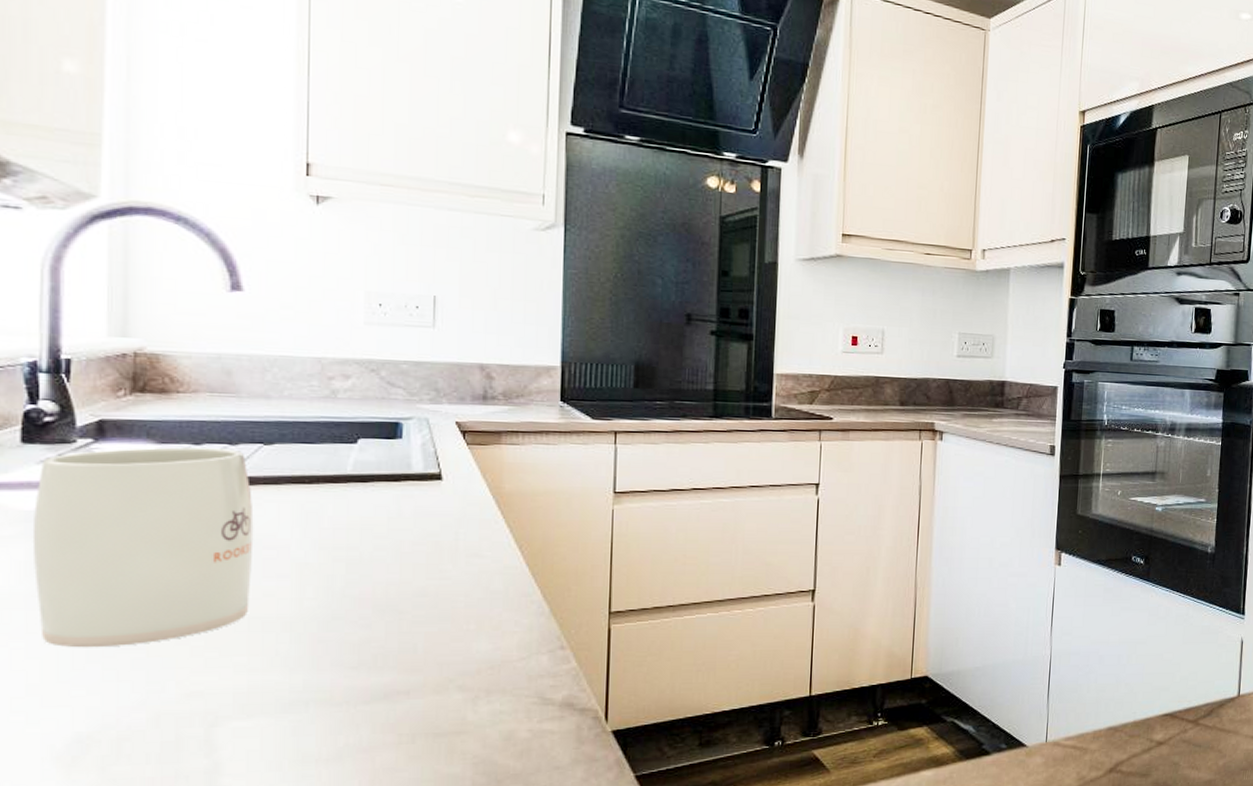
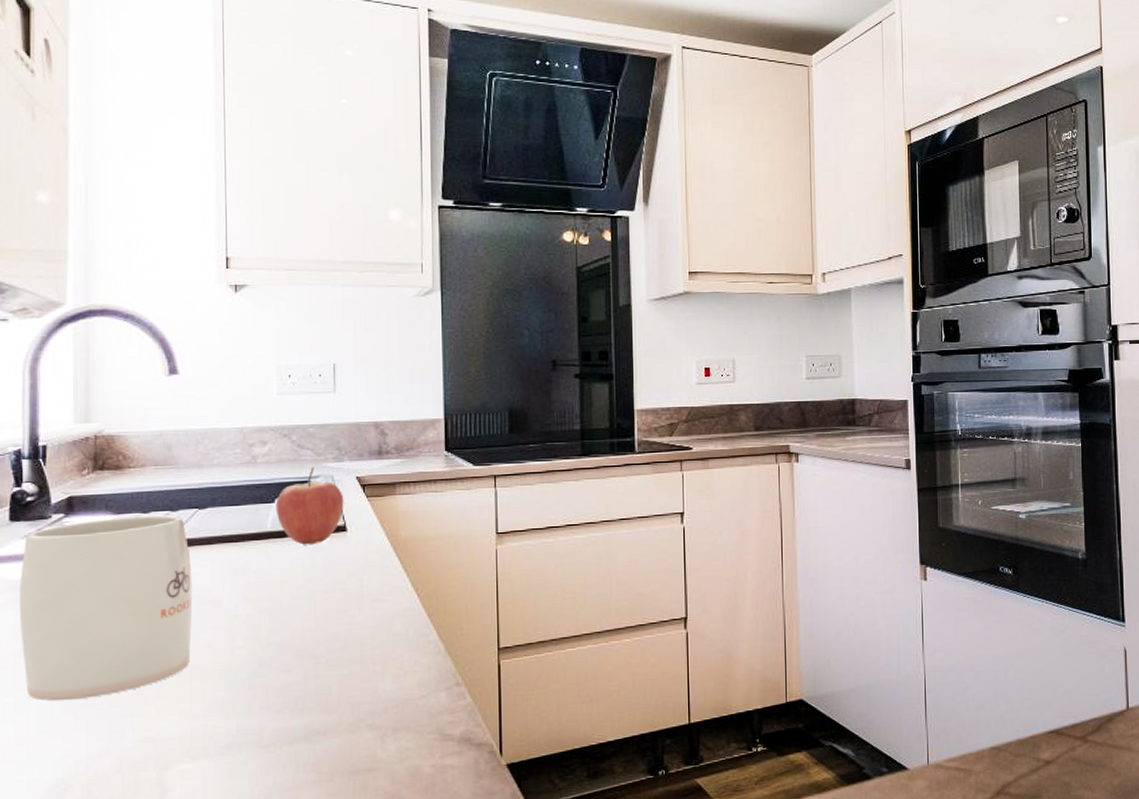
fruit: none [358,408,440,492] -> present [275,467,344,545]

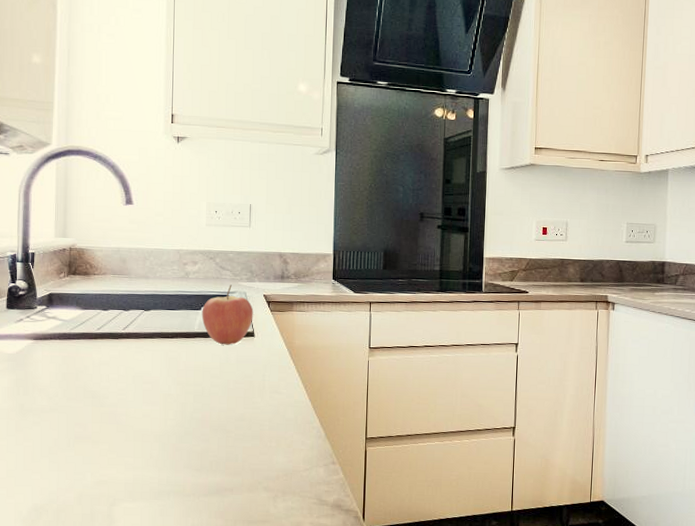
mug: present [18,515,193,701] -> none [12,312,138,447]

